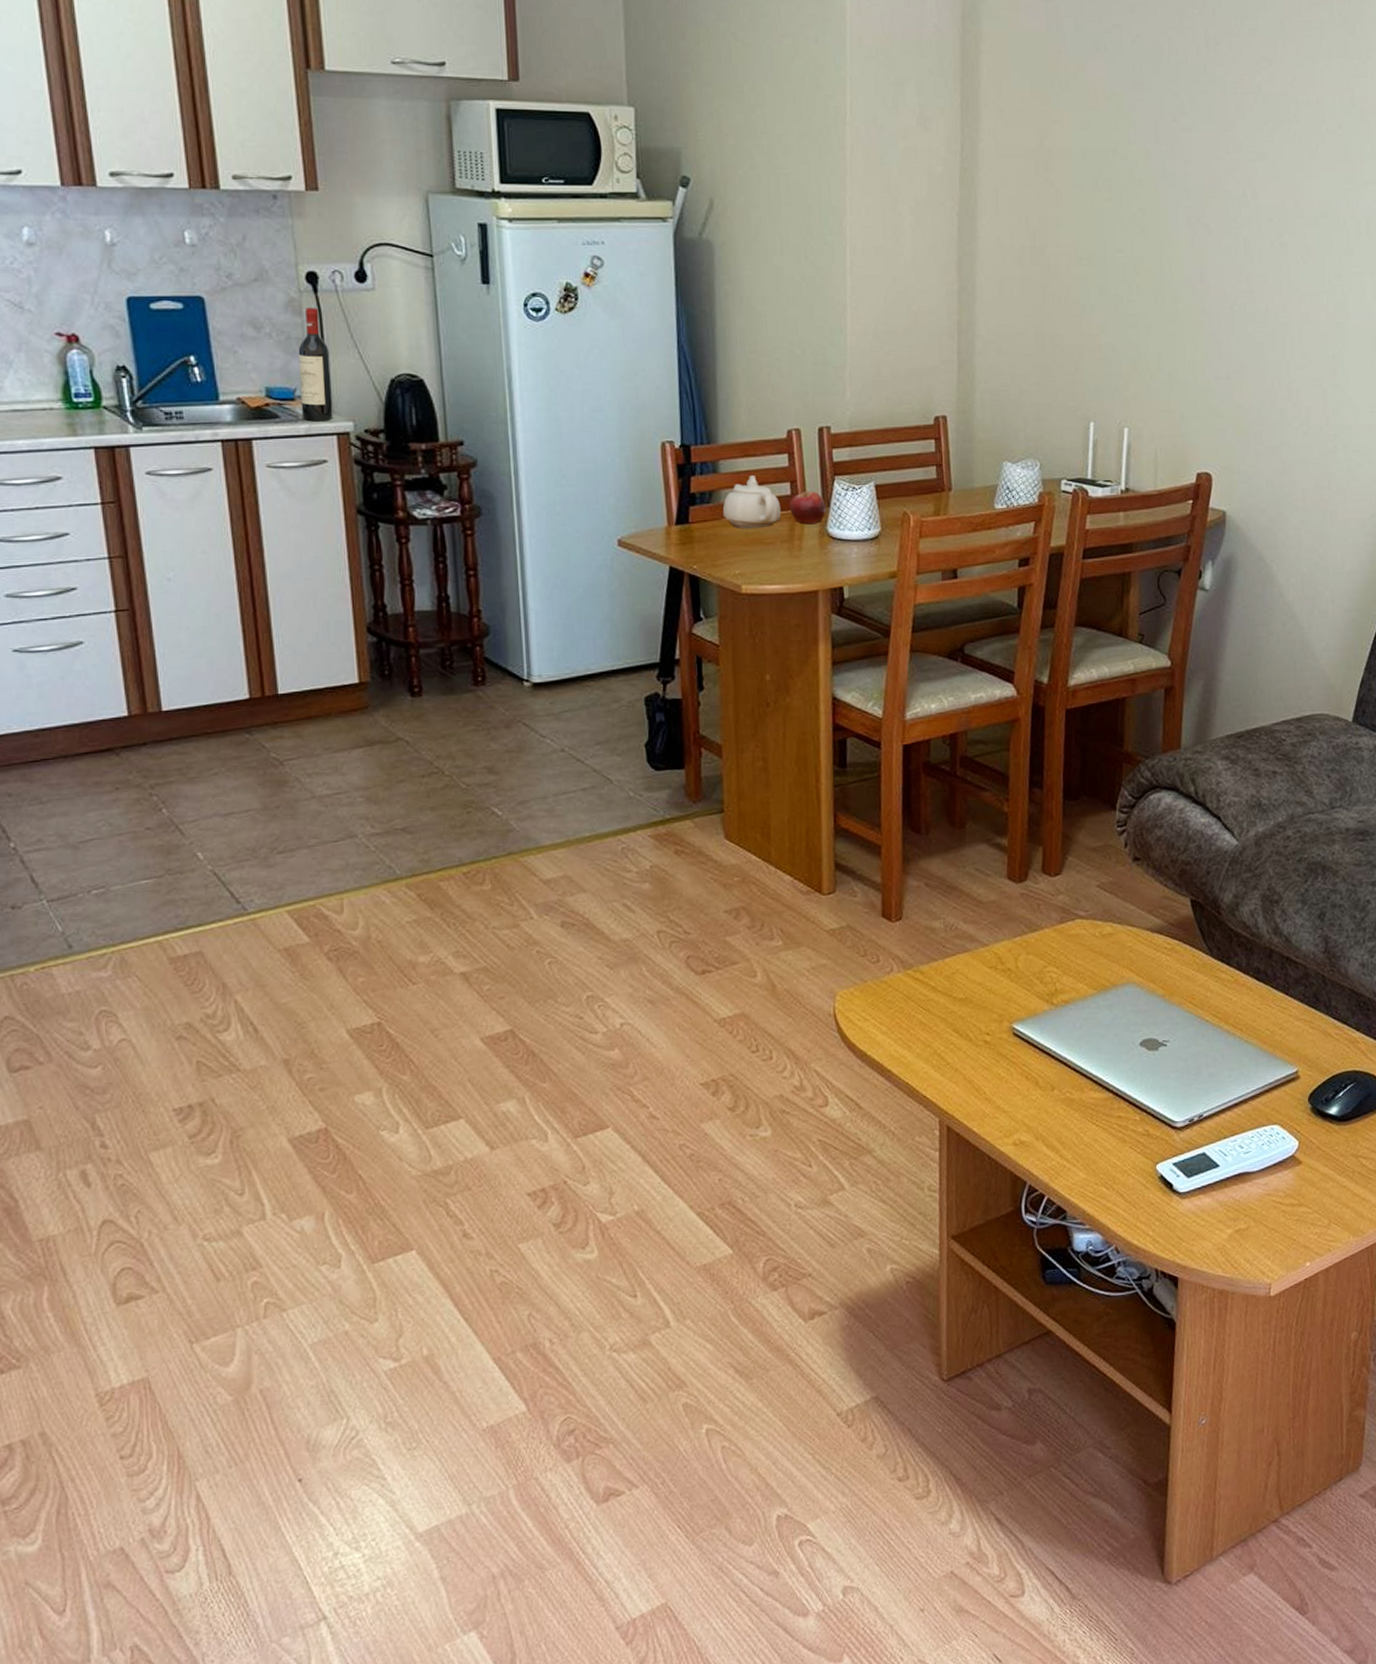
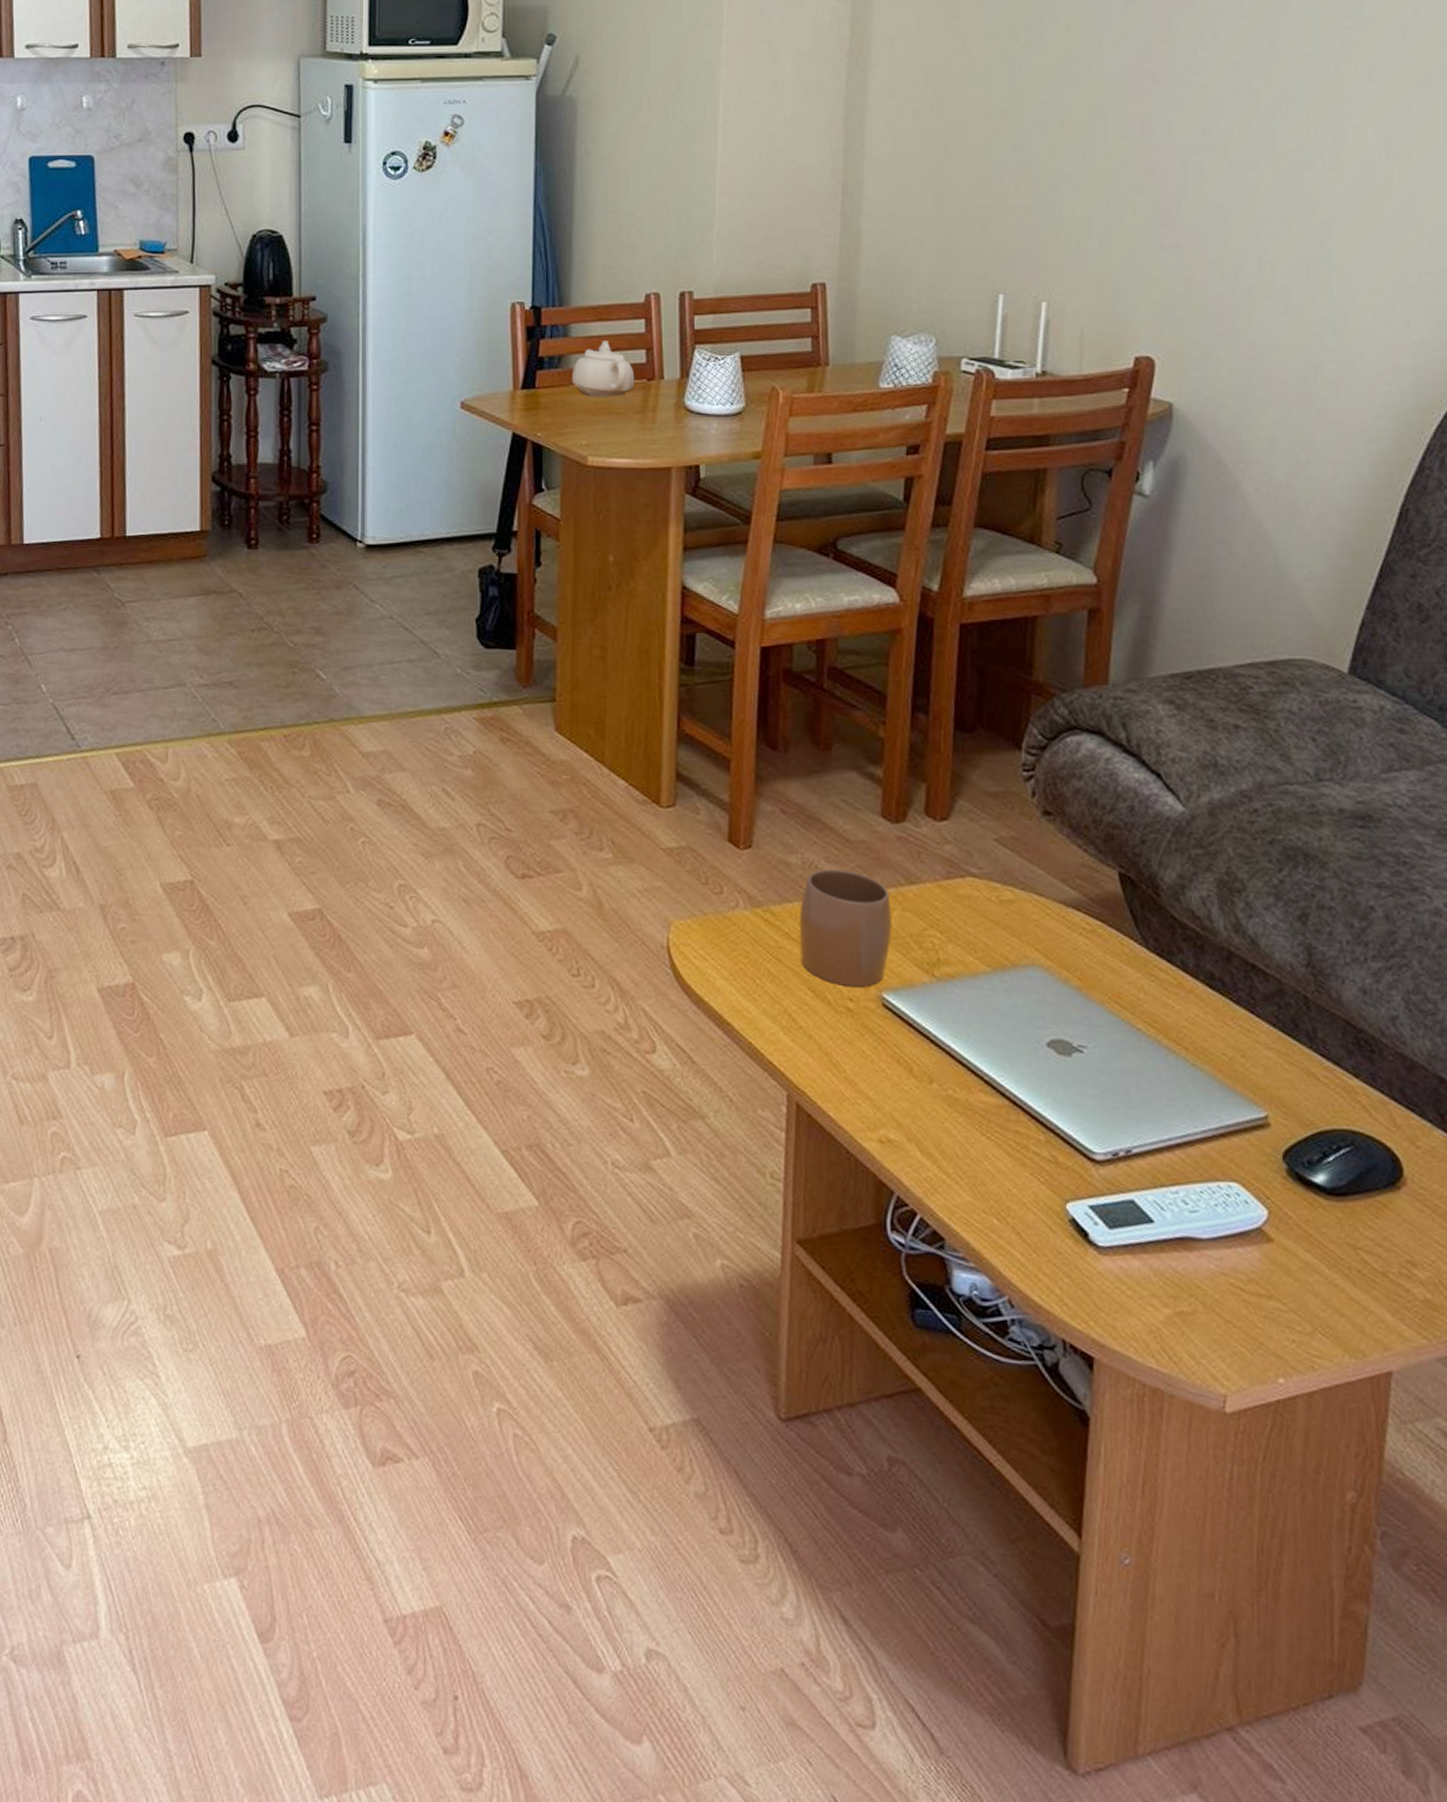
wine bottle: present [298,308,333,422] -> none [169,166,199,274]
fruit: present [790,490,826,525] -> none [645,359,684,396]
mug: none [944,927,1019,1024] -> present [800,868,892,987]

